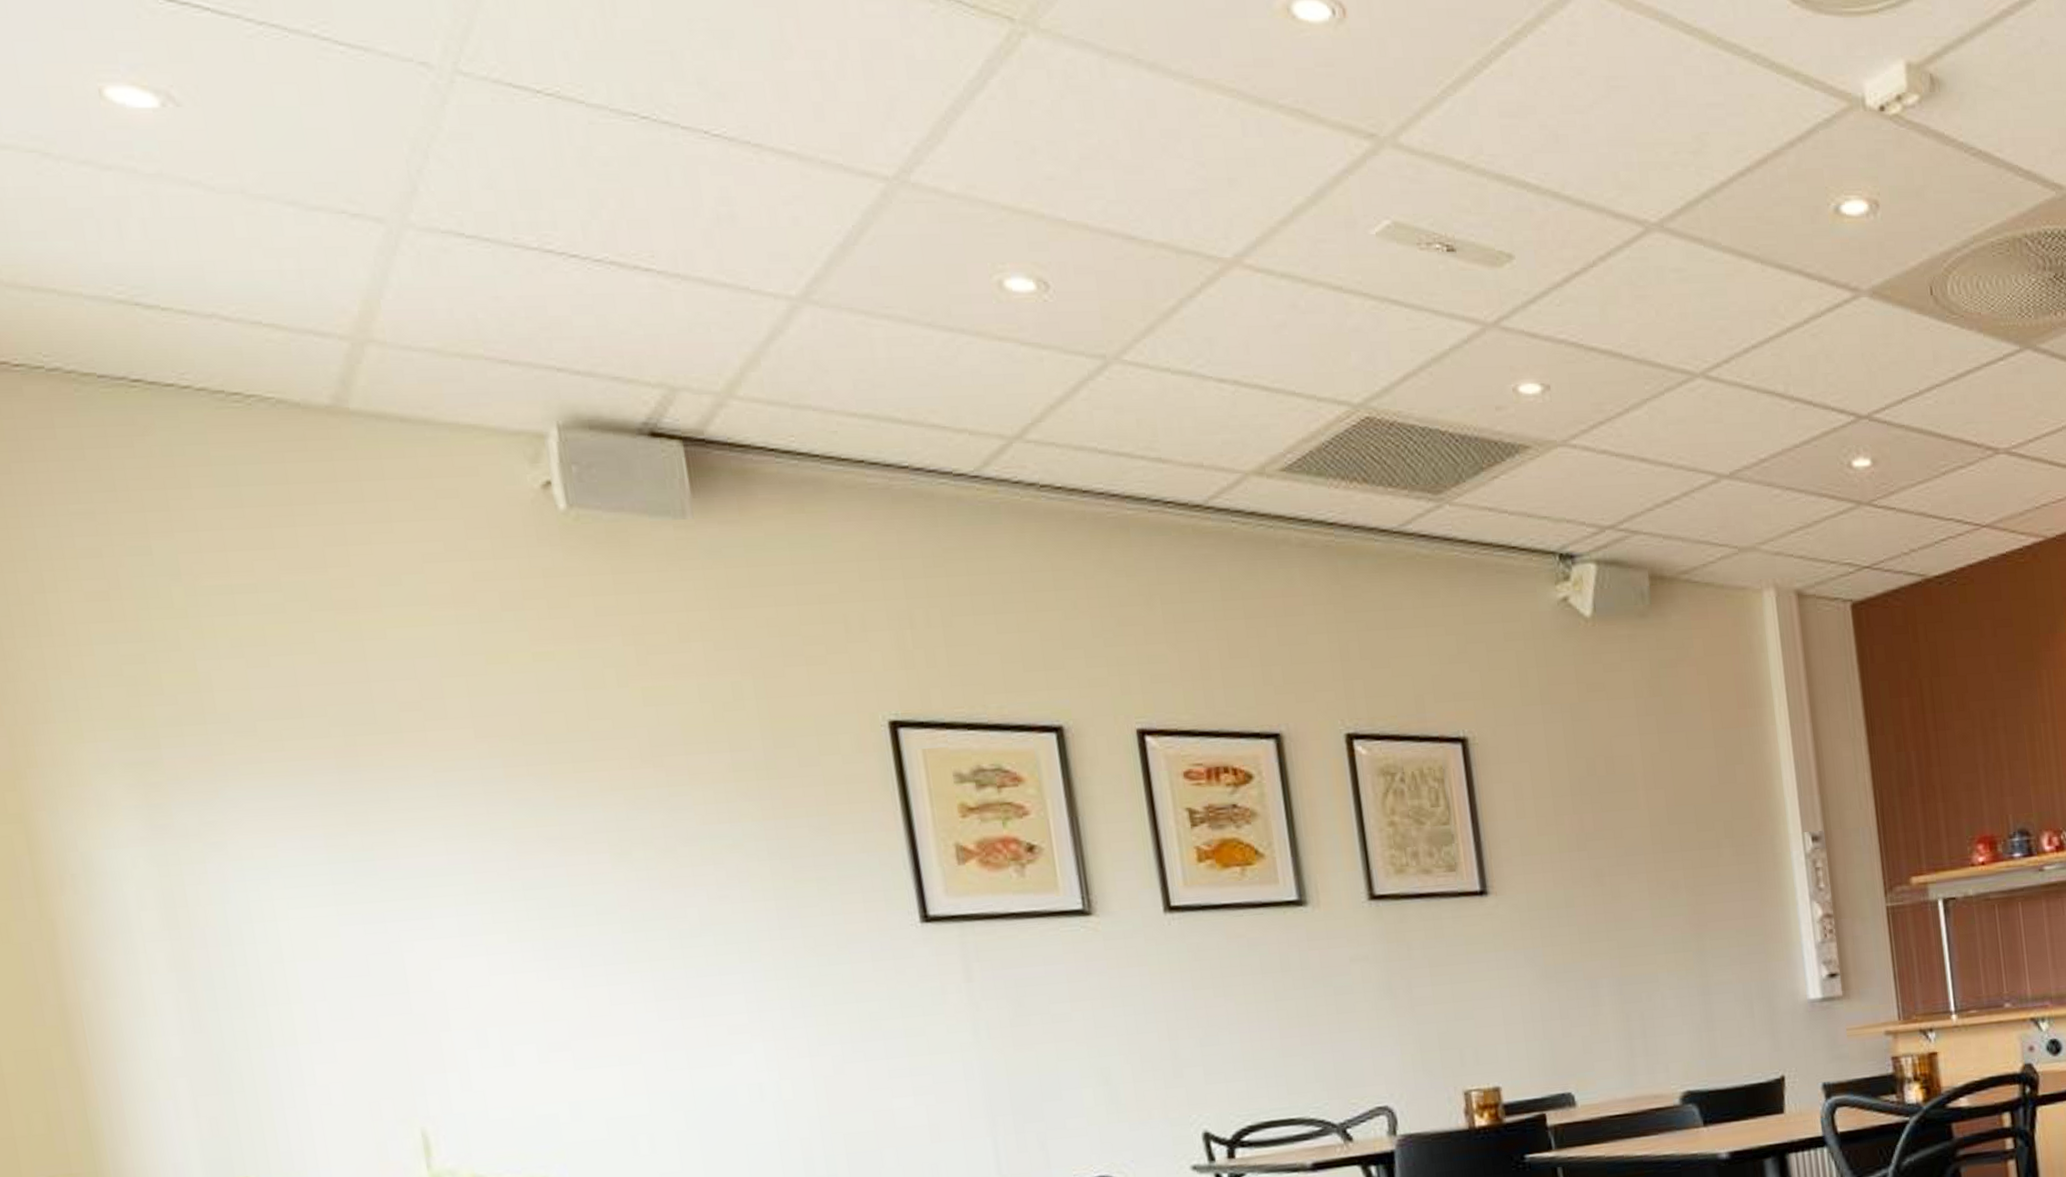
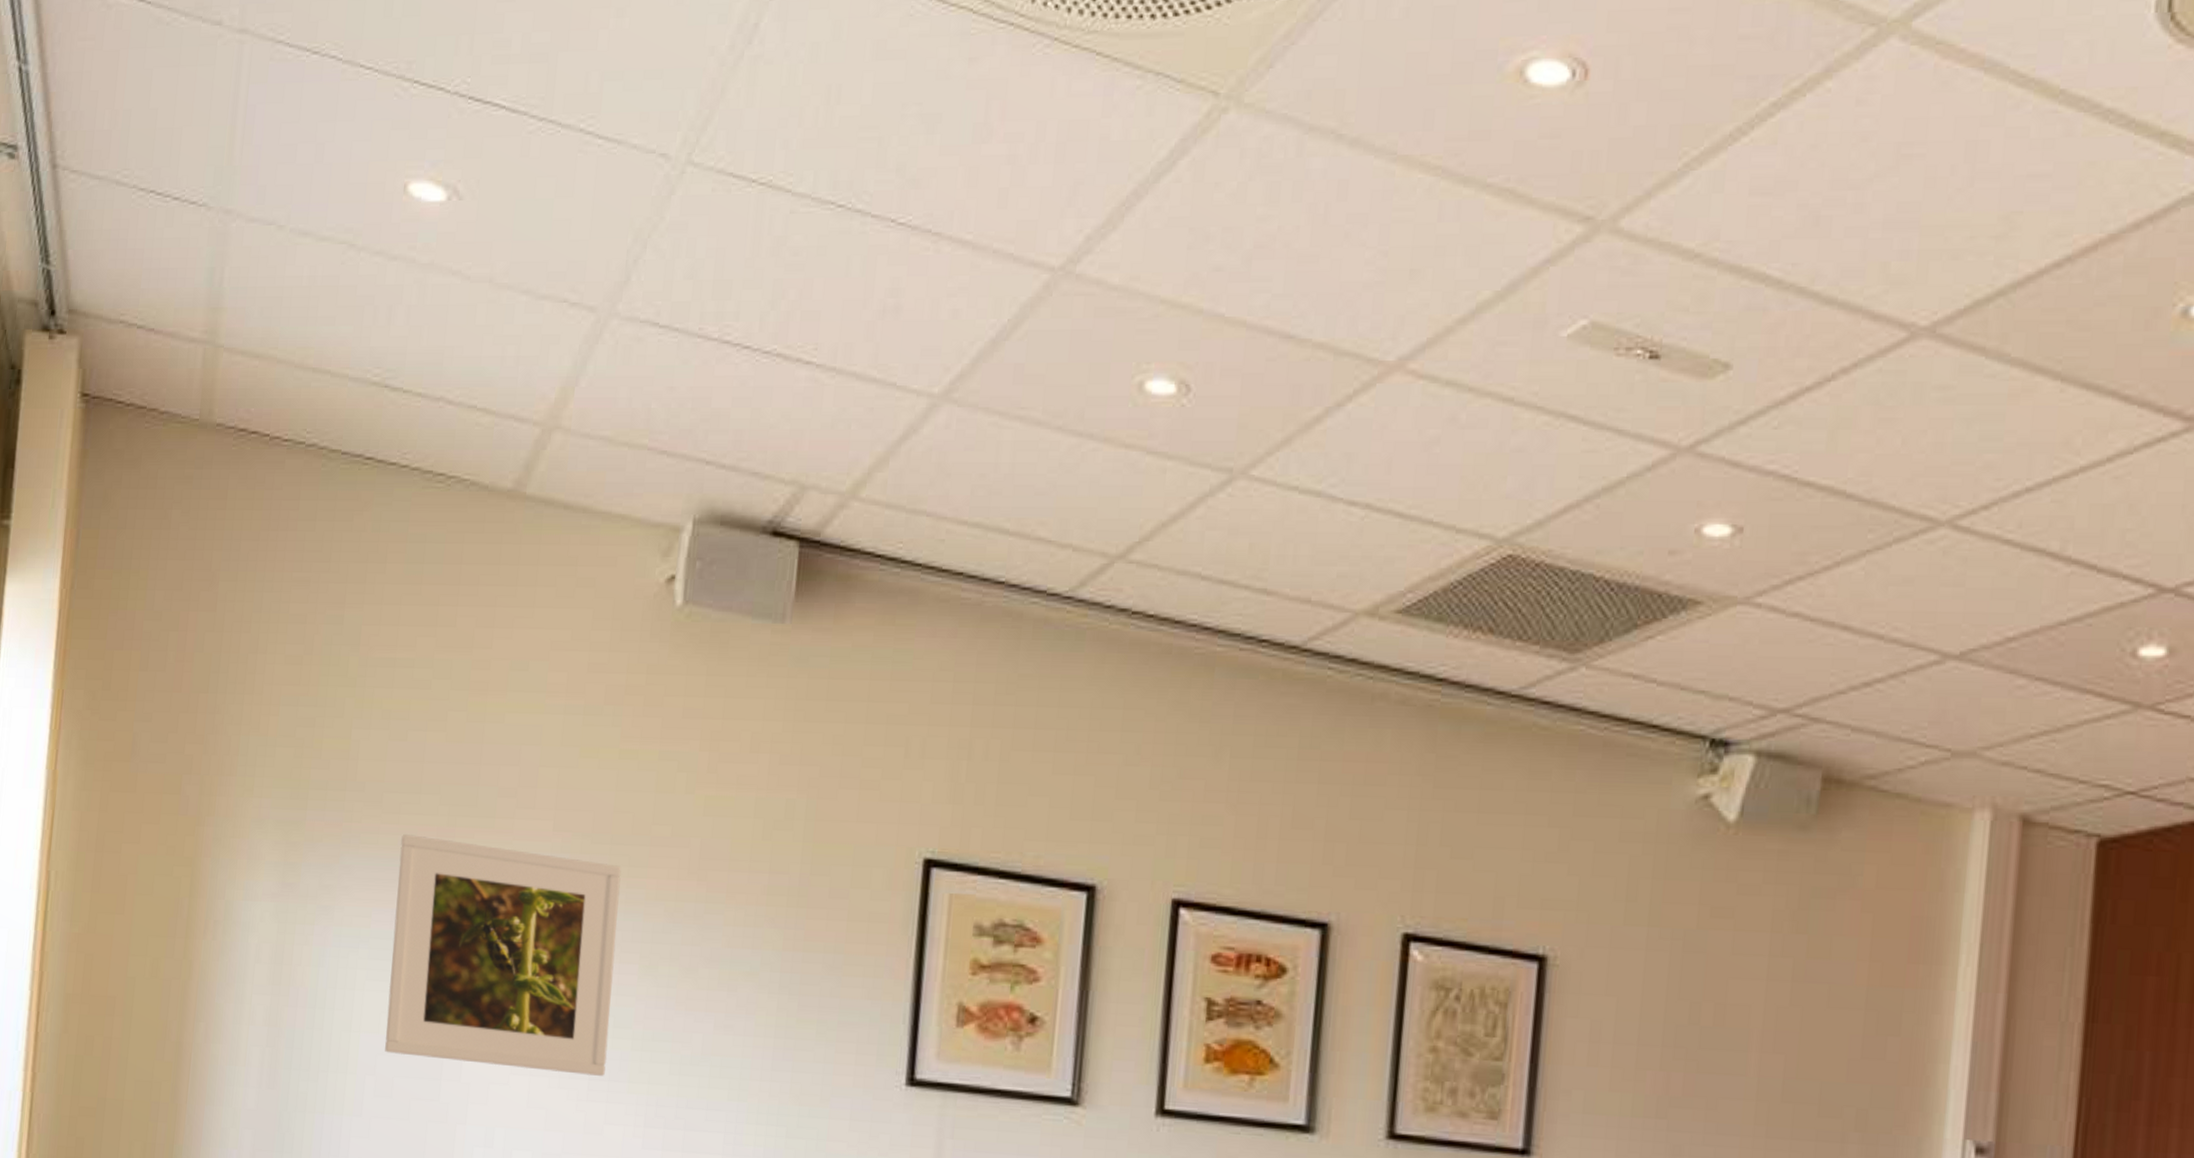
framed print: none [291,759,599,977] -> present [385,834,622,1076]

